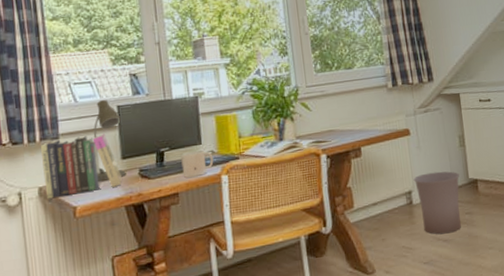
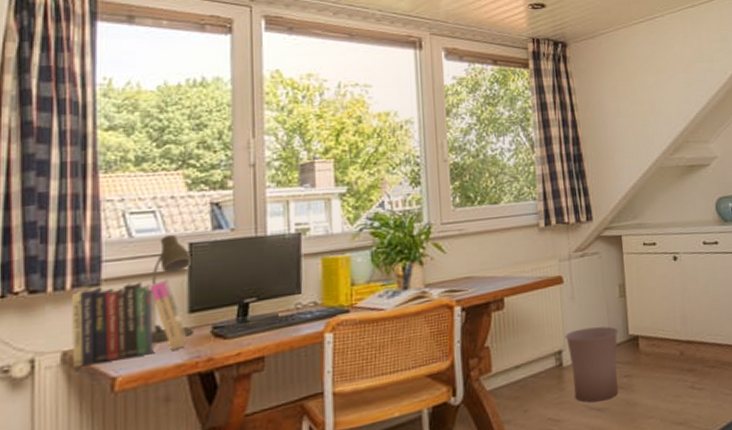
mug: present [181,150,214,178] -> none [272,300,316,338]

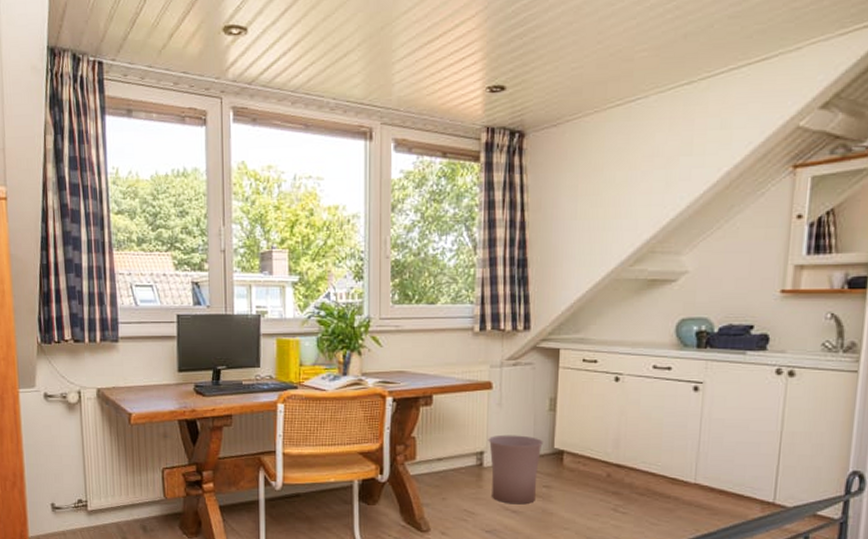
books: present [72,279,188,368] -> none [101,342,178,402]
desk lamp: present [151,234,193,344] -> none [152,306,182,392]

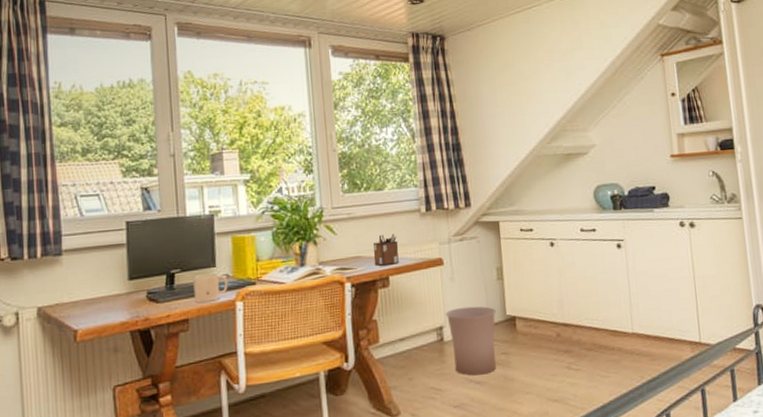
mug: none [237,373,271,402] -> present [193,273,228,304]
desk organizer: none [418,352,446,384] -> present [373,234,399,267]

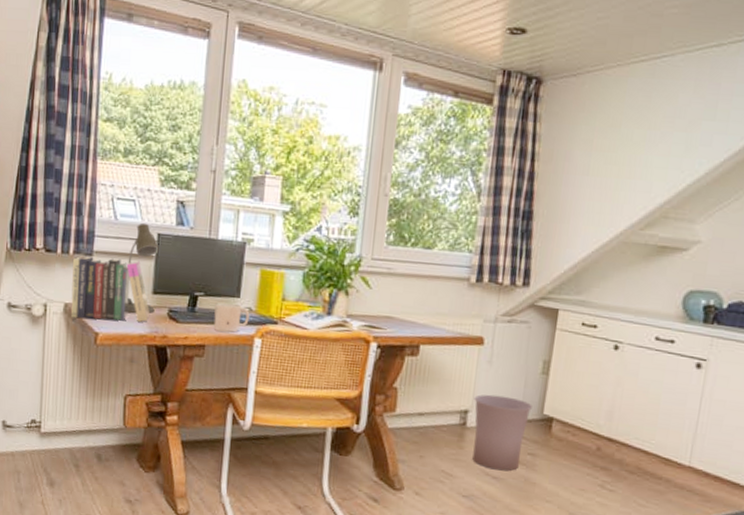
books: none [42,251,129,321] -> present [70,256,150,322]
desk lamp: none [99,214,133,304] -> present [127,222,159,314]
desk organizer: present [373,234,399,267] -> none [406,299,438,334]

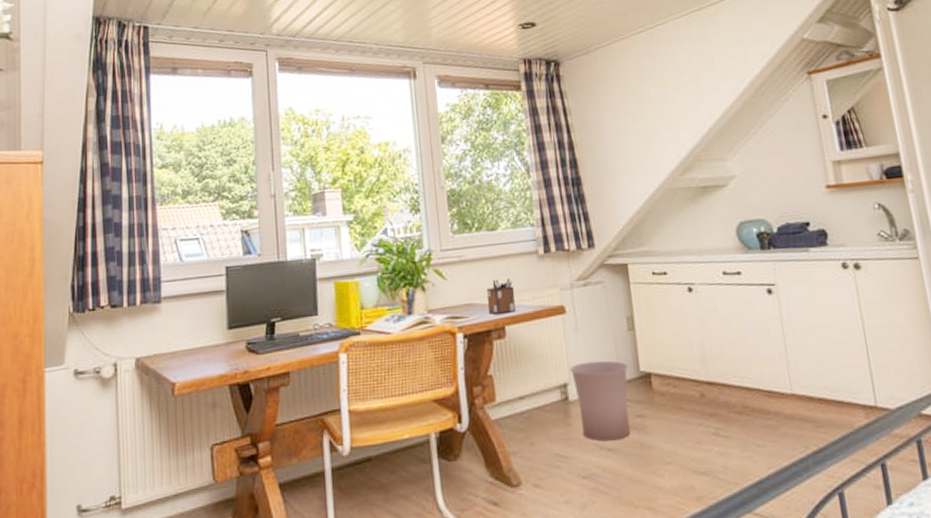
books: present [70,256,150,322] -> none [141,298,228,372]
desk lamp: present [127,222,159,314] -> none [198,258,232,355]
mug: present [213,302,250,333] -> none [294,322,331,355]
desk organizer: none [406,299,438,334] -> present [486,279,516,316]

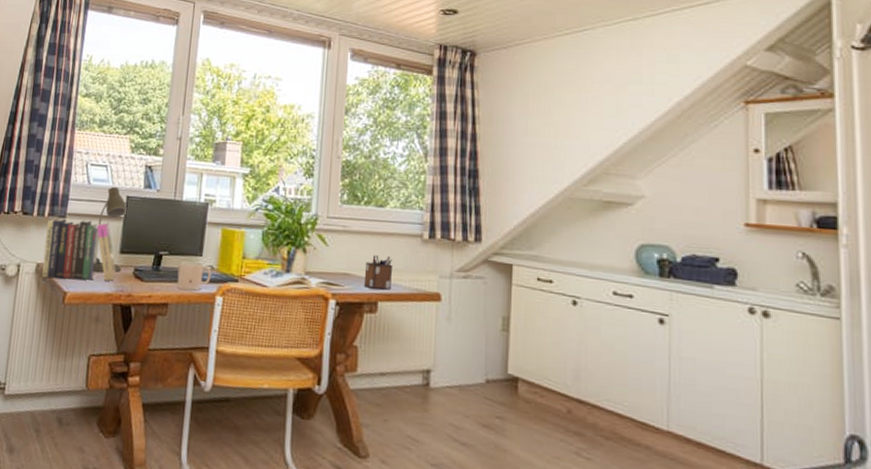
books: none [141,298,228,372] -> present [41,218,117,281]
desk lamp: none [198,258,232,355] -> present [95,186,128,274]
mug: none [294,322,331,355] -> present [177,261,212,291]
waste bin: present [569,360,630,441] -> none [435,352,495,437]

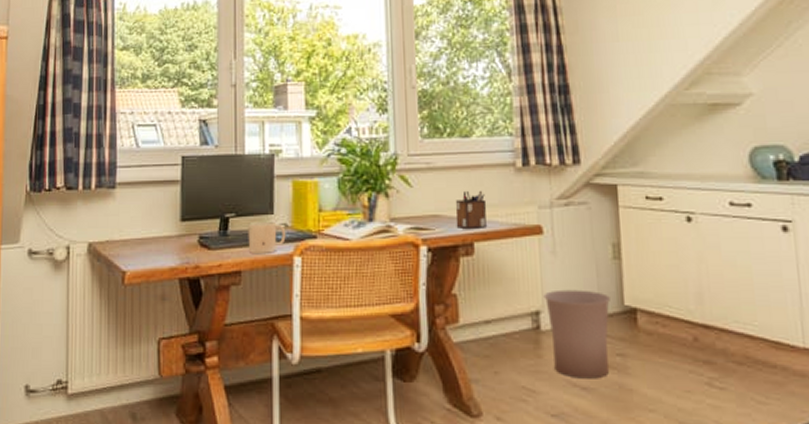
books: present [41,218,117,281] -> none [95,188,180,258]
desk lamp: present [95,186,128,274] -> none [152,147,184,246]
waste bin: none [435,352,495,437] -> present [543,289,610,379]

